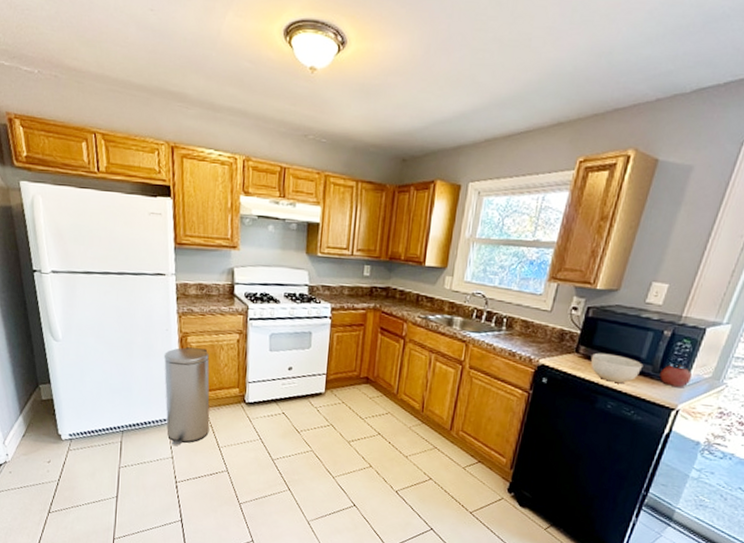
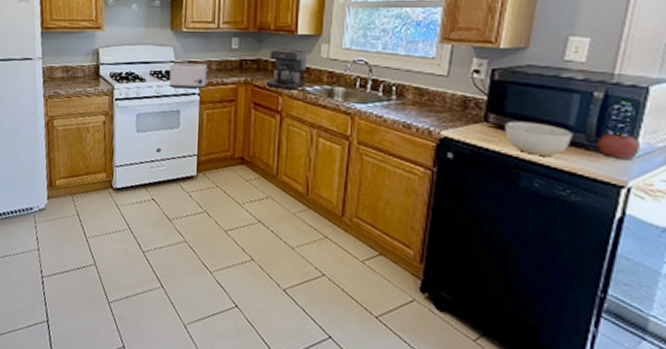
pedal bin: present [164,347,210,446] -> none [31,131,77,236]
toaster: none [303,286,341,313] -> present [169,63,209,89]
coffee maker: none [394,278,433,318] -> present [267,49,308,90]

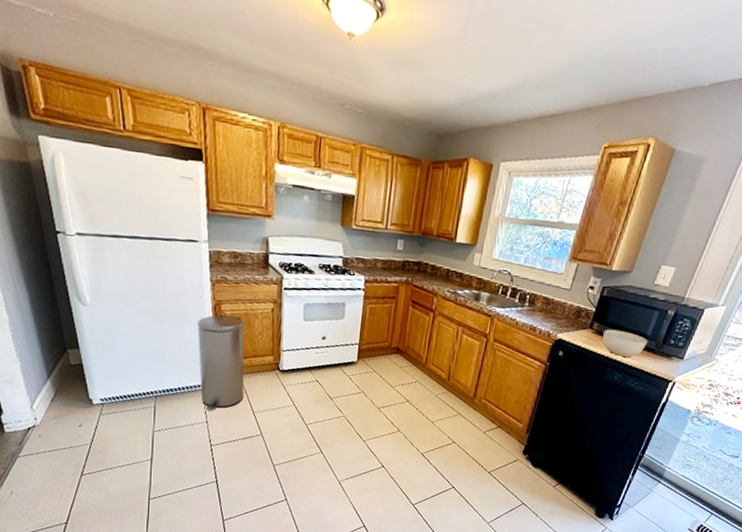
pedal bin: none [31,131,77,236] -> present [198,315,244,411]
toaster: present [169,63,209,89] -> none [337,258,375,286]
coffee maker: present [267,49,308,90] -> none [425,254,463,292]
fruit: present [597,131,639,160] -> none [661,341,689,362]

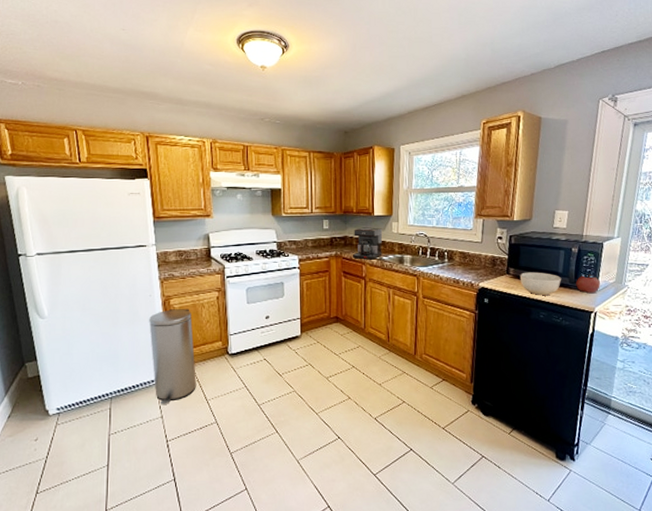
coffee maker: none [425,254,463,292] -> present [353,227,383,260]
fruit: none [661,341,689,362] -> present [576,274,600,294]

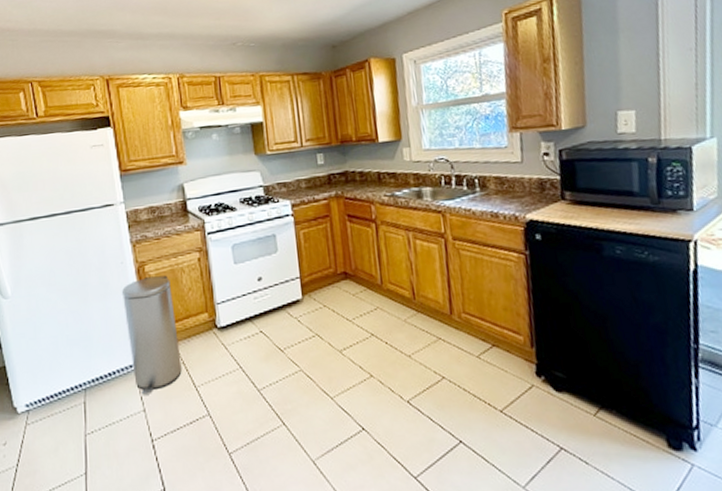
coffee maker: present [353,227,383,260] -> none [355,156,394,198]
bowl: present [519,272,562,296] -> none [579,193,640,225]
fruit: present [576,274,600,294] -> none [660,190,697,216]

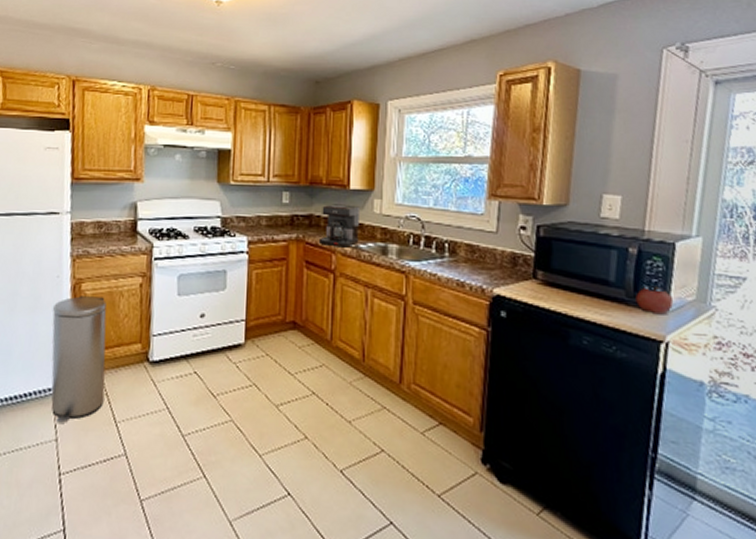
coffee maker: none [355,156,394,198] -> present [320,204,361,248]
fruit: none [660,190,697,216] -> present [635,286,673,315]

